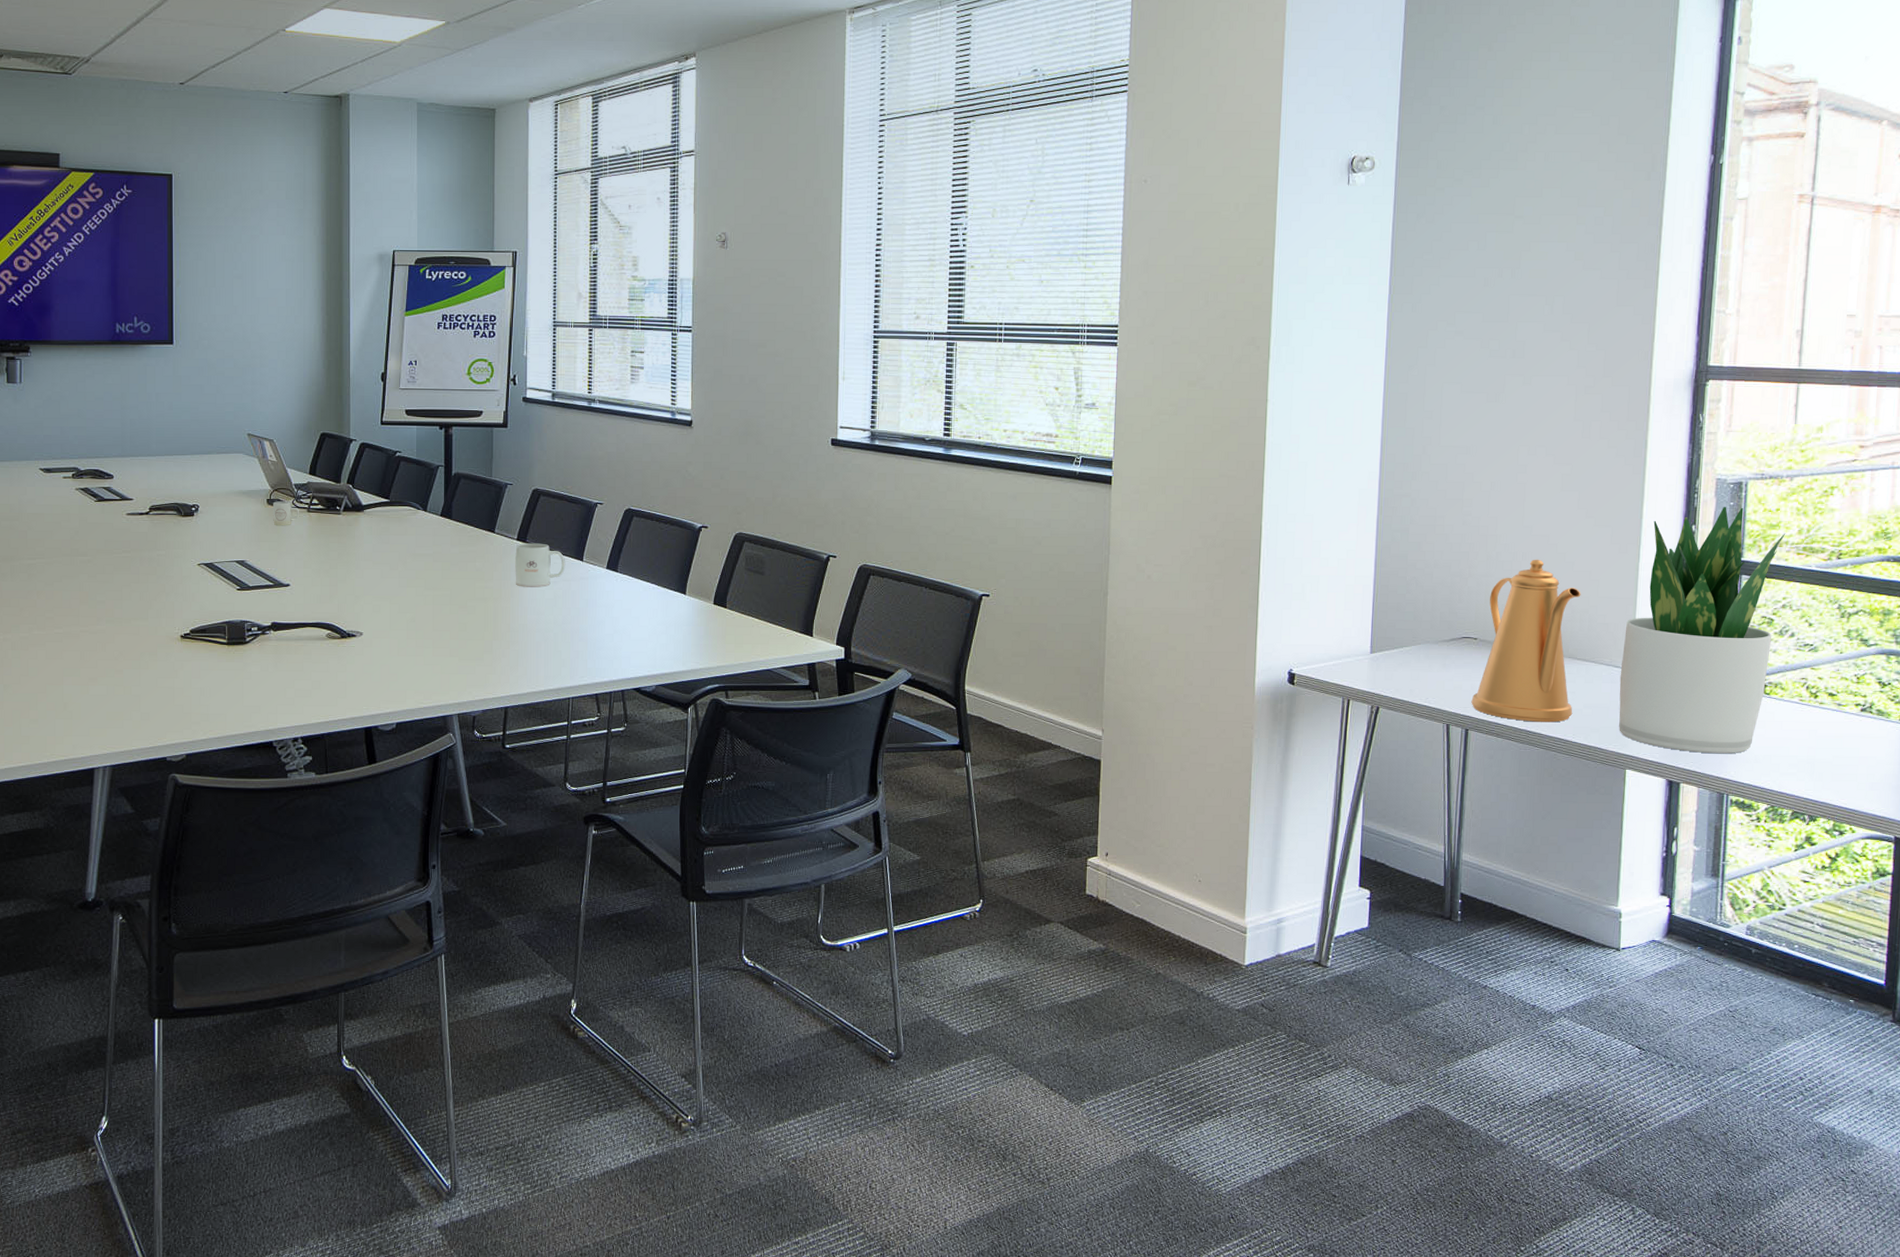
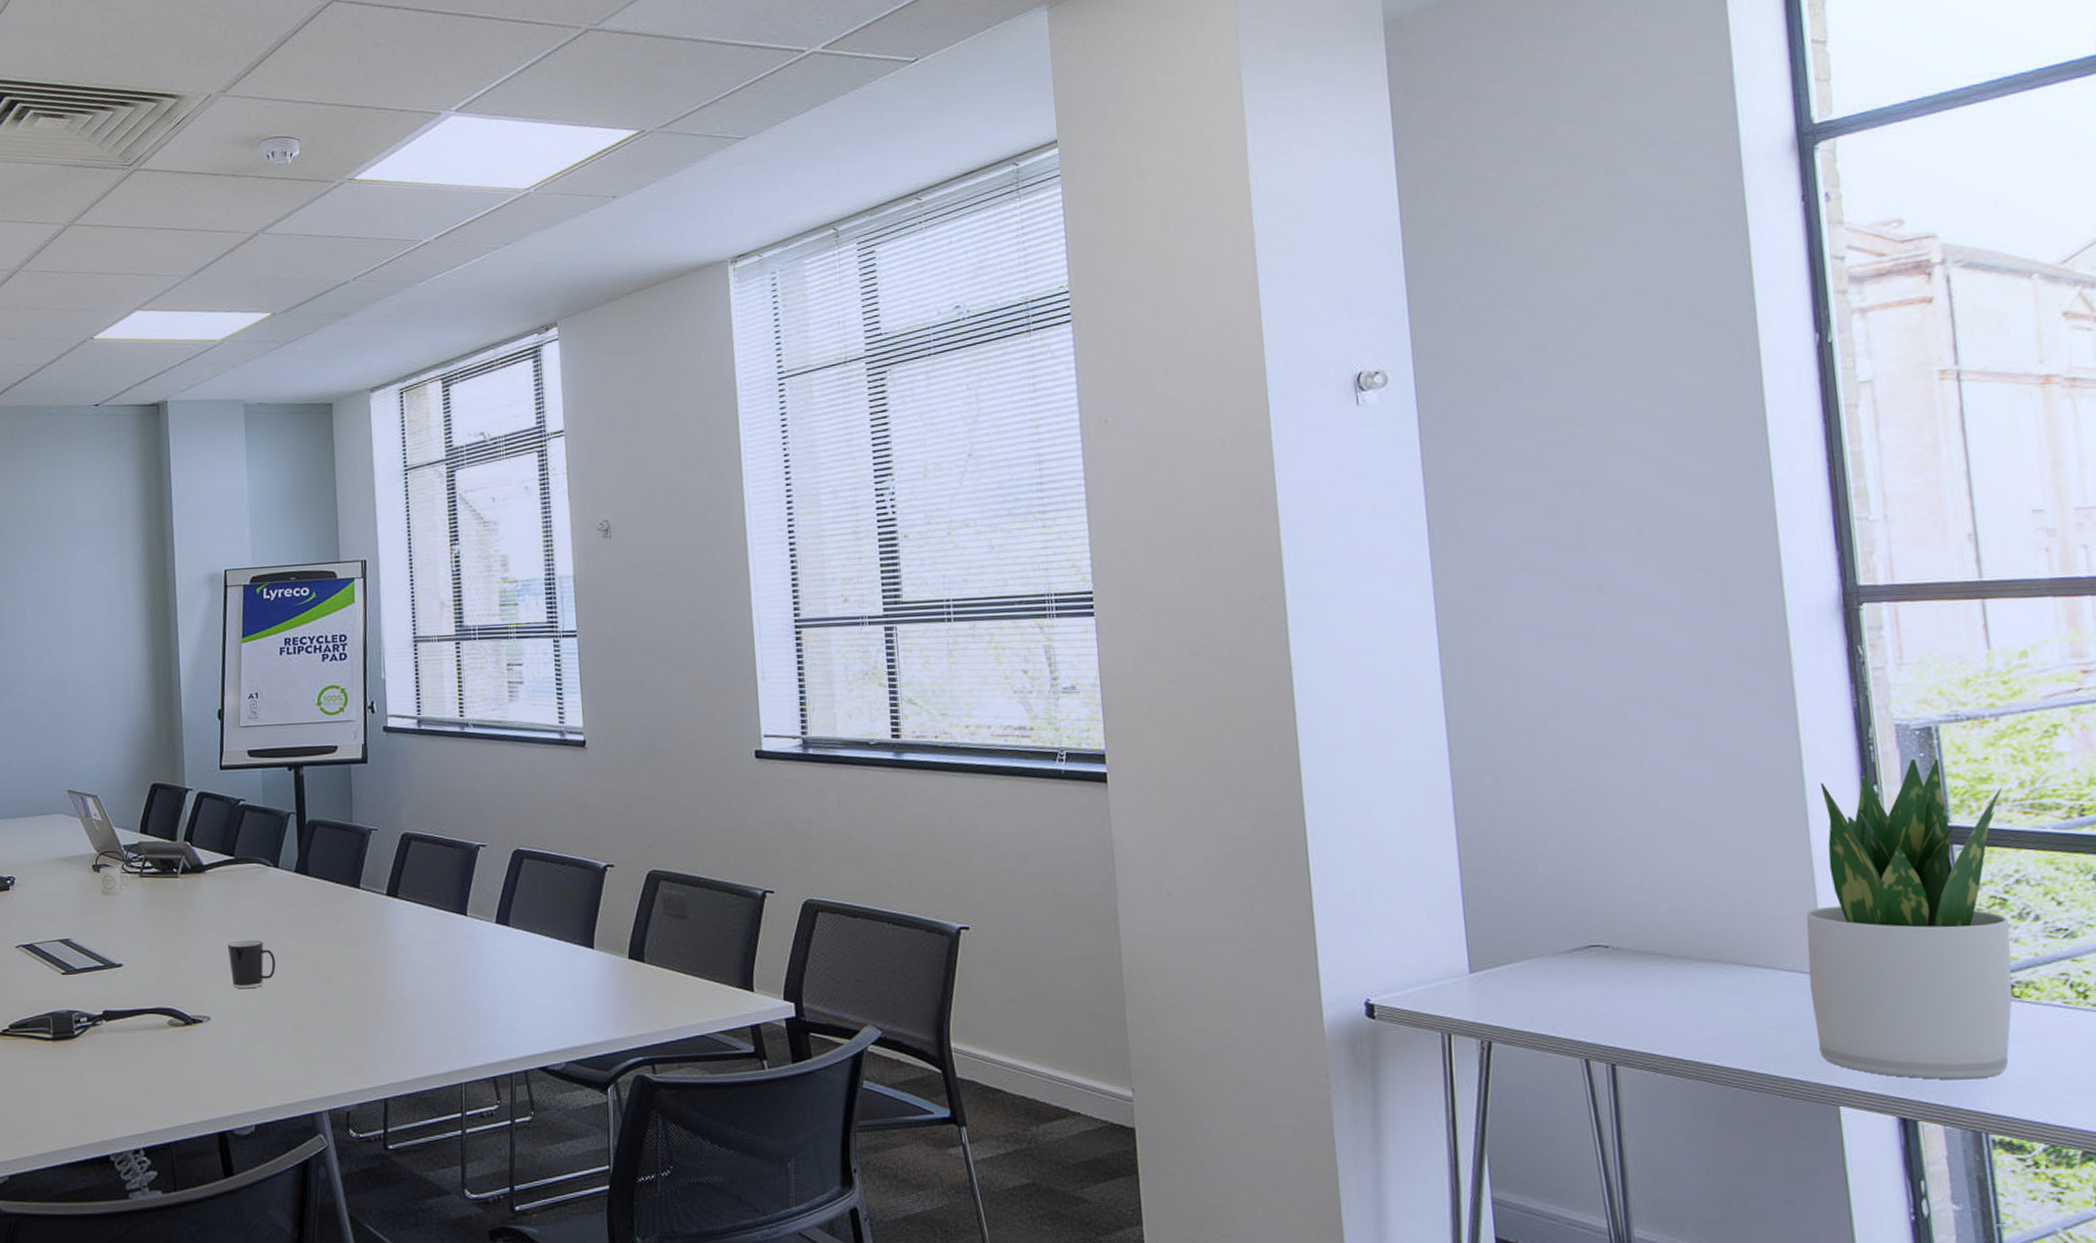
mug: none [380,570,421,611] -> present [227,939,276,989]
mug: present [515,543,566,587] -> none [385,897,447,952]
coffee pot: present [1471,559,1581,722] -> none [1613,840,1754,1050]

